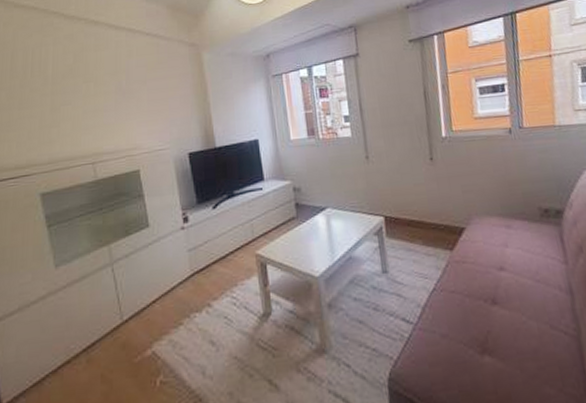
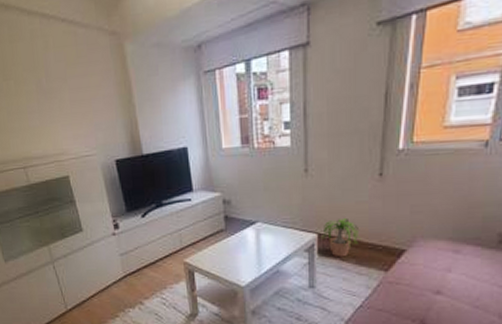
potted plant: none [388,199,423,239] -> present [322,217,360,258]

